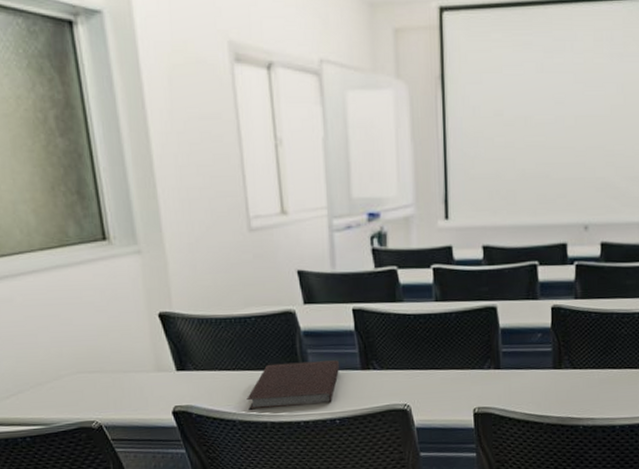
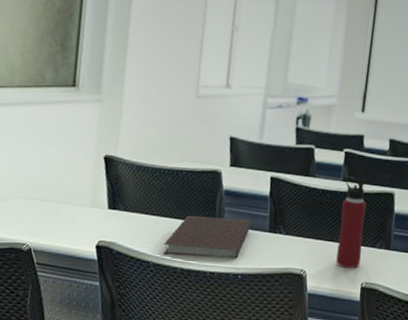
water bottle: none [437,294,470,396] -> present [336,176,366,269]

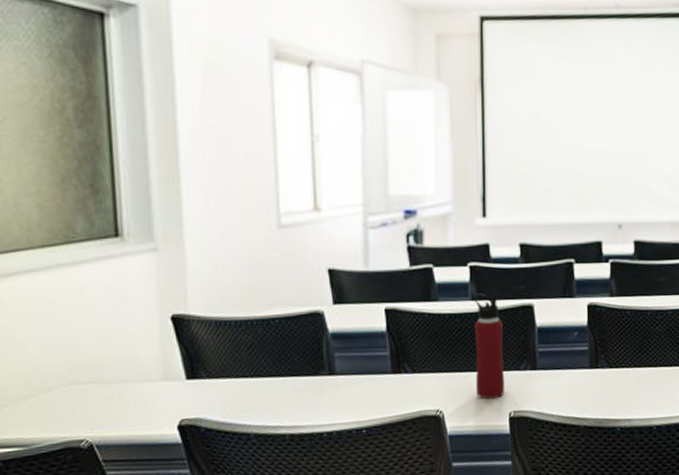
notebook: present [162,215,251,259] -> none [264,364,369,423]

